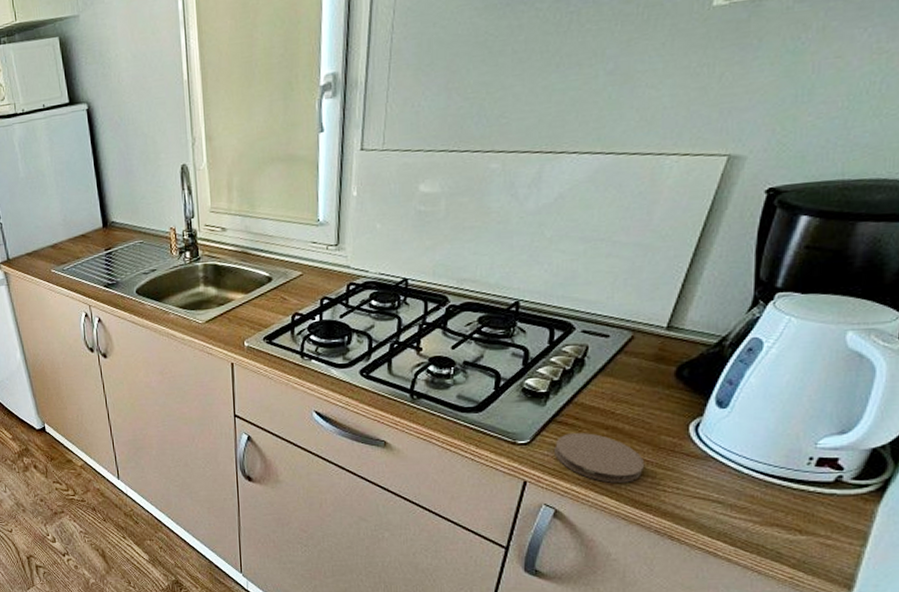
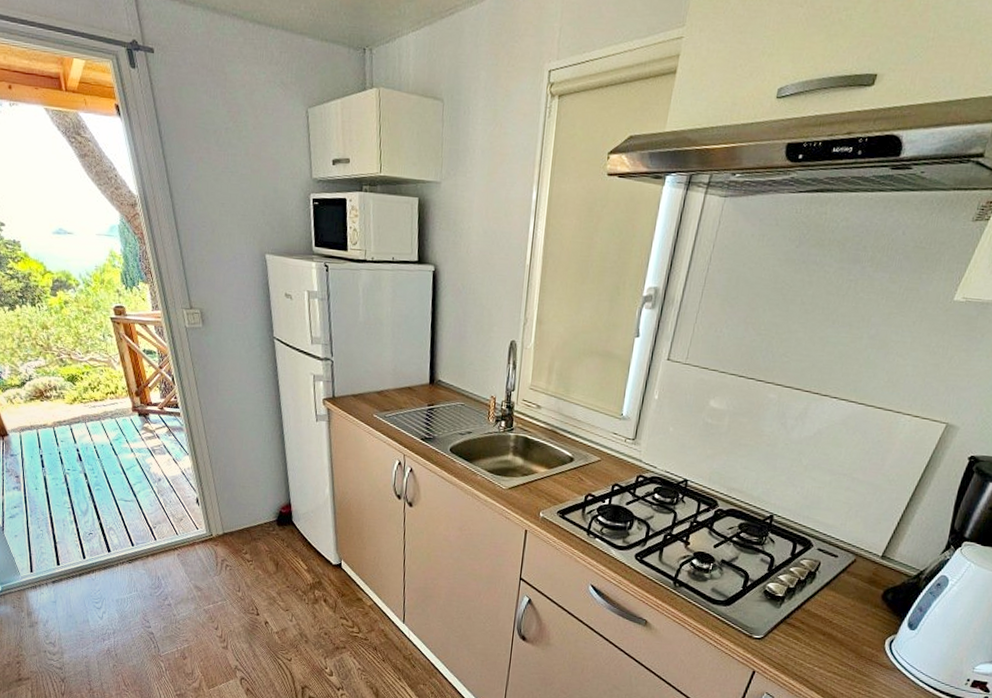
coaster: present [555,433,645,483] -> none [781,634,849,682]

